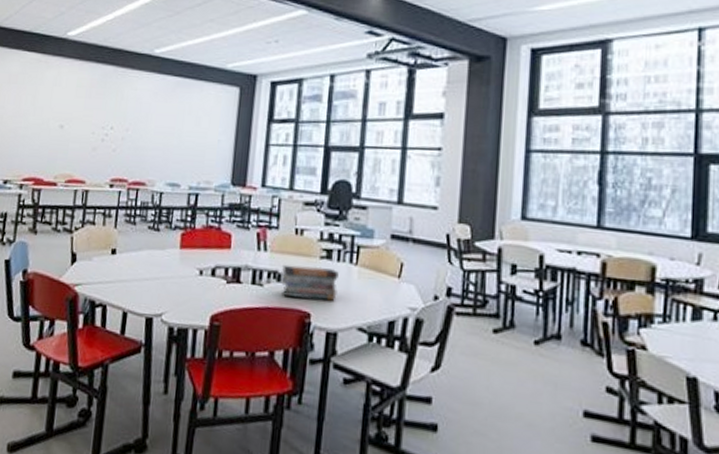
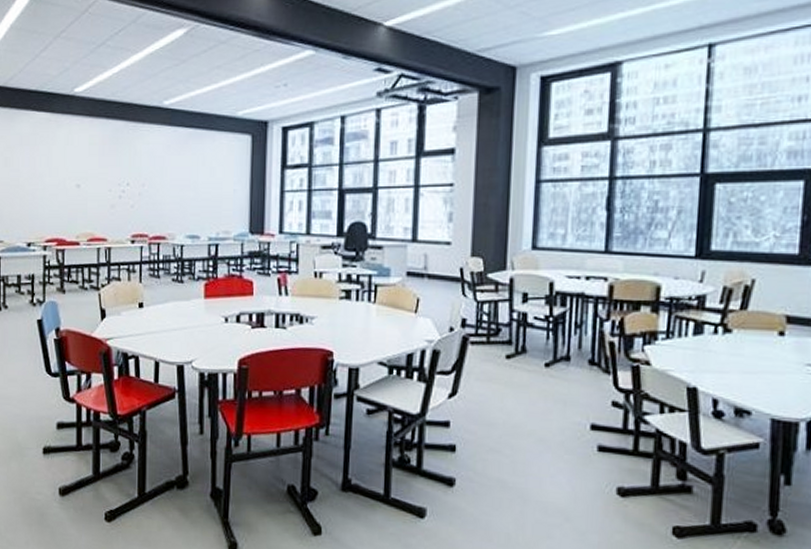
book stack: present [280,264,339,301] -> none [302,307,358,339]

